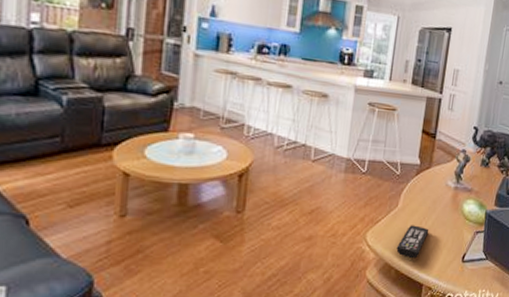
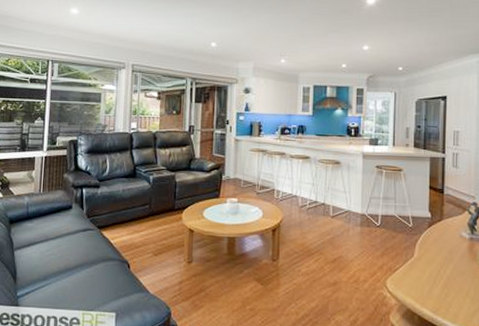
remote control: present [396,225,429,259] -> none [417,274,449,306]

